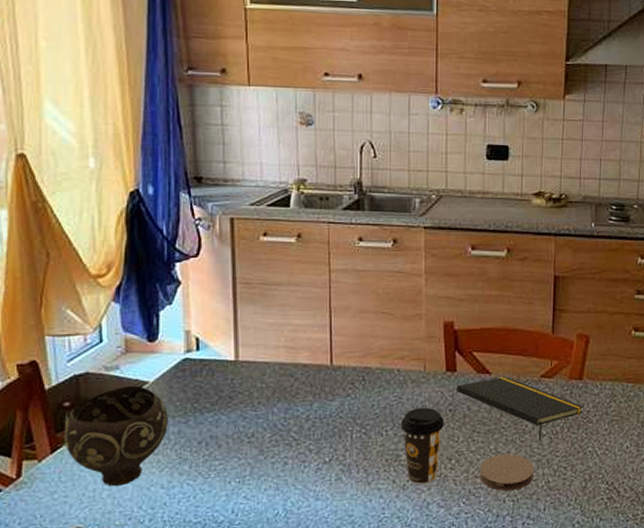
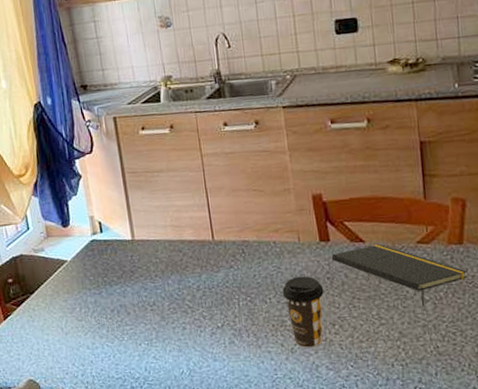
bowl: present [64,385,169,487] -> none [10,264,87,347]
coaster: present [480,453,535,491] -> none [364,319,421,356]

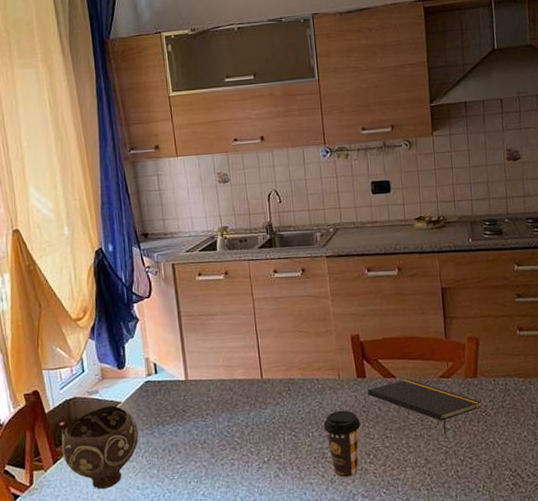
bowl: none [10,264,87,347] -> present [61,405,139,490]

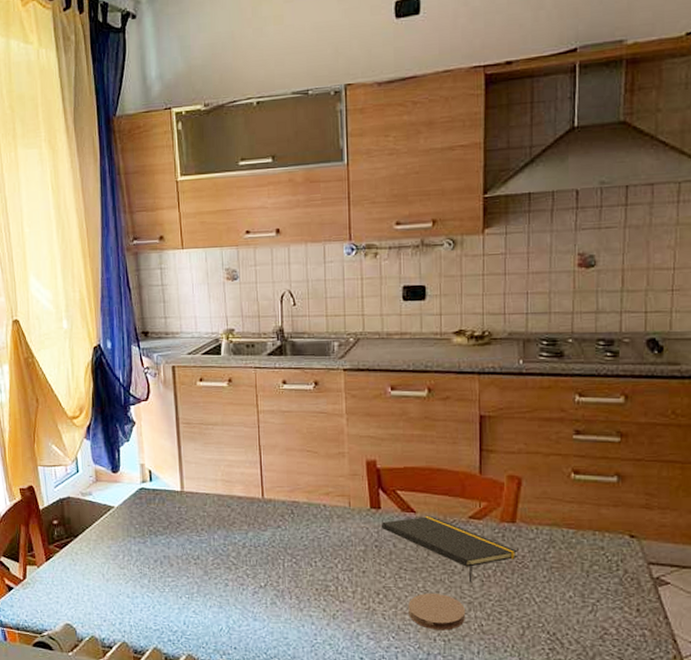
bowl: present [61,405,139,490] -> none [54,509,131,593]
coffee cup: present [323,410,361,479] -> none [328,542,371,616]
coaster: none [395,447,444,481] -> present [408,592,466,631]

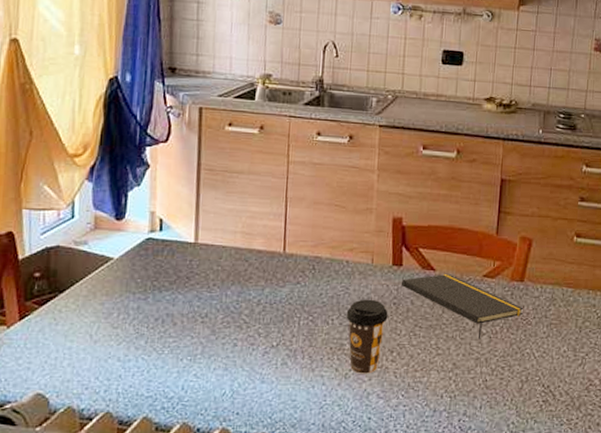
coffee cup: none [328,542,371,616] -> present [346,299,388,375]
coaster: present [408,592,466,631] -> none [419,349,473,387]

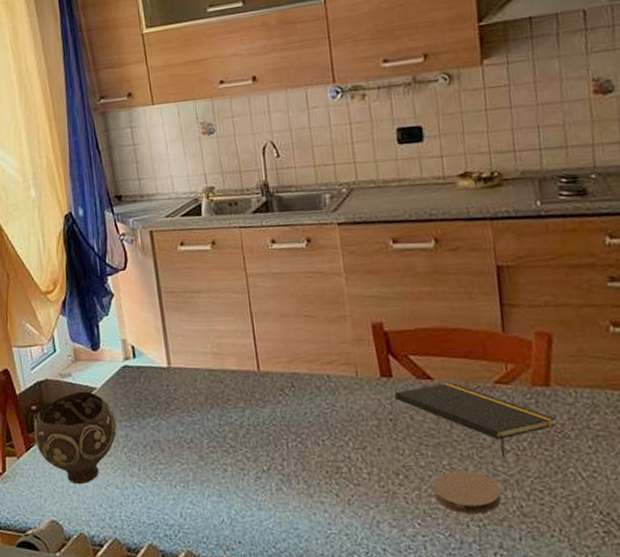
bowl: none [32,260,130,357] -> present [34,391,117,485]
coffee cup: present [346,299,388,375] -> none [337,416,386,501]
coaster: none [419,349,473,387] -> present [433,470,501,514]

